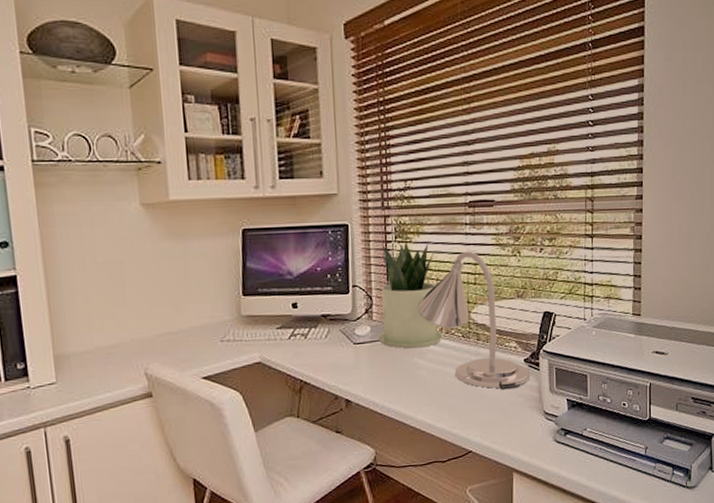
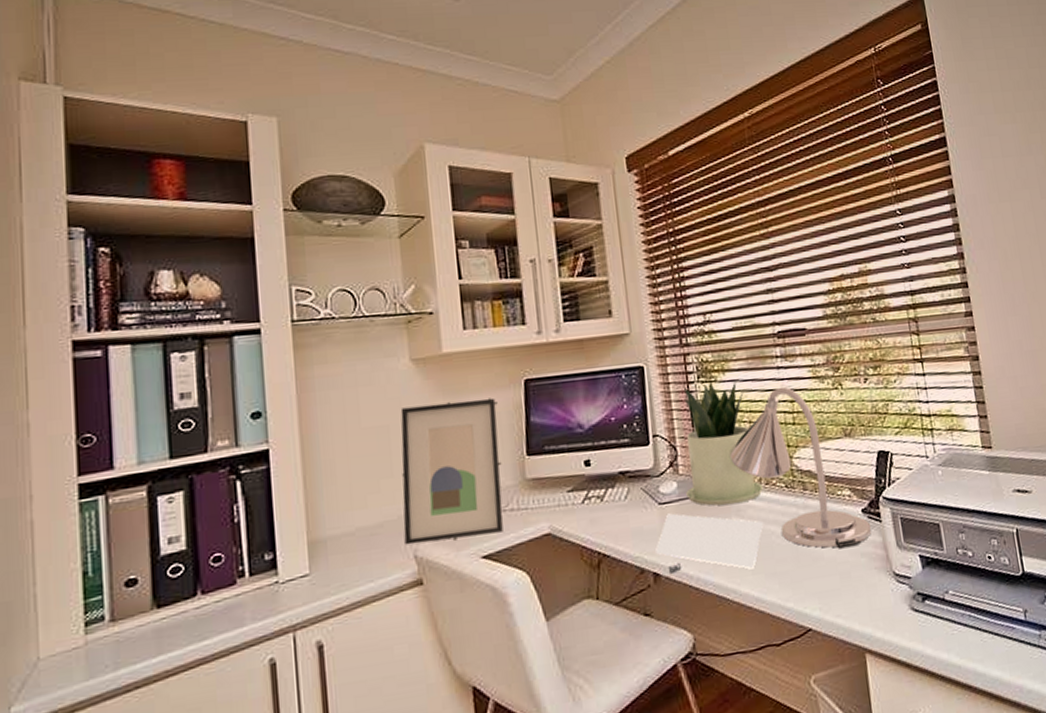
picture frame: none [132,243,221,364] -> present [400,397,503,546]
paper sheet: none [349,352,441,402] -> present [656,513,764,575]

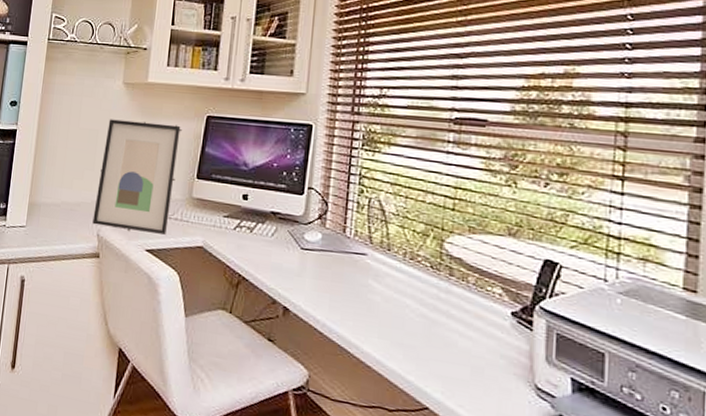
paper sheet: present [656,513,764,575] -> none [290,259,400,332]
planter: present [684,381,764,506] -> none [328,152,408,270]
table lamp: present [728,386,872,549] -> none [378,171,519,345]

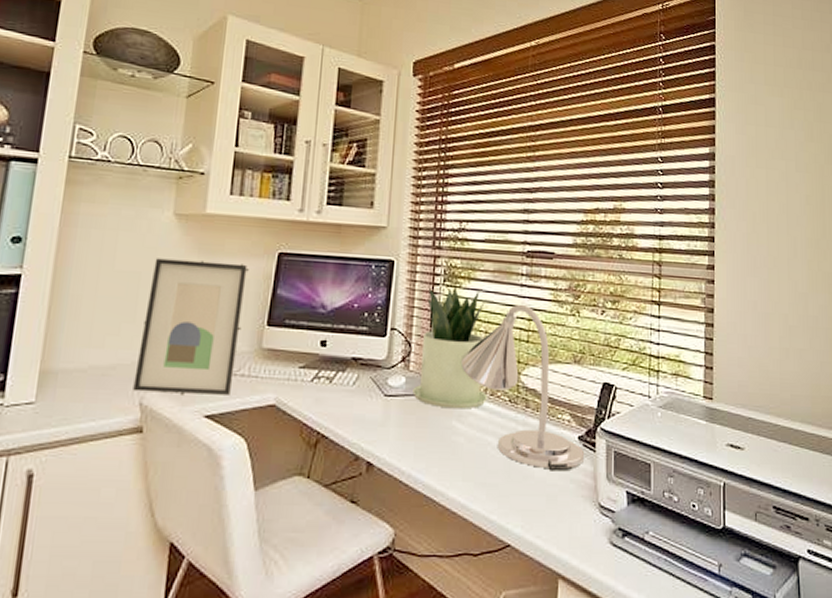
planter: none [328,152,408,270] -> present [412,287,488,409]
table lamp: none [378,171,519,345] -> present [460,304,585,472]

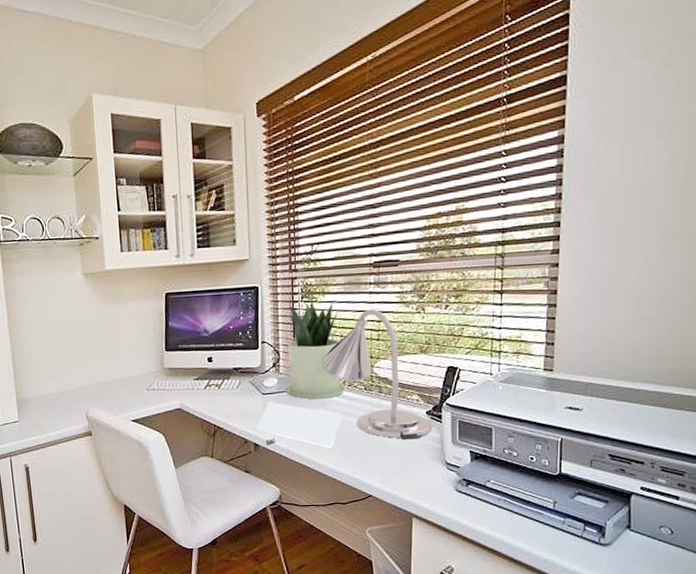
picture frame: present [133,258,249,395] -> none [76,306,147,408]
paper sheet: none [373,406,482,474] -> present [257,402,344,447]

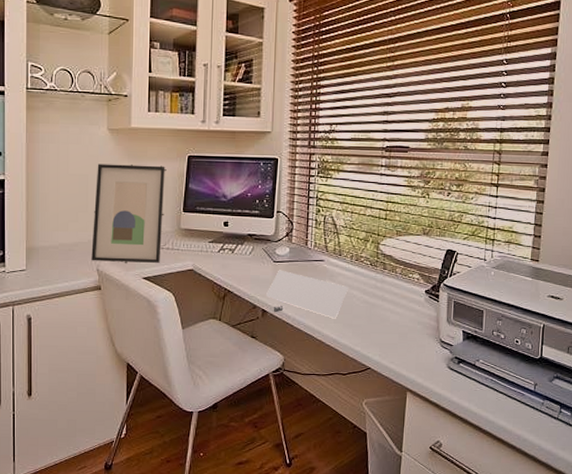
picture frame: none [76,306,147,408] -> present [91,164,167,263]
planter: present [284,302,347,400] -> none [295,178,354,271]
table lamp: present [321,308,433,440] -> none [331,189,430,316]

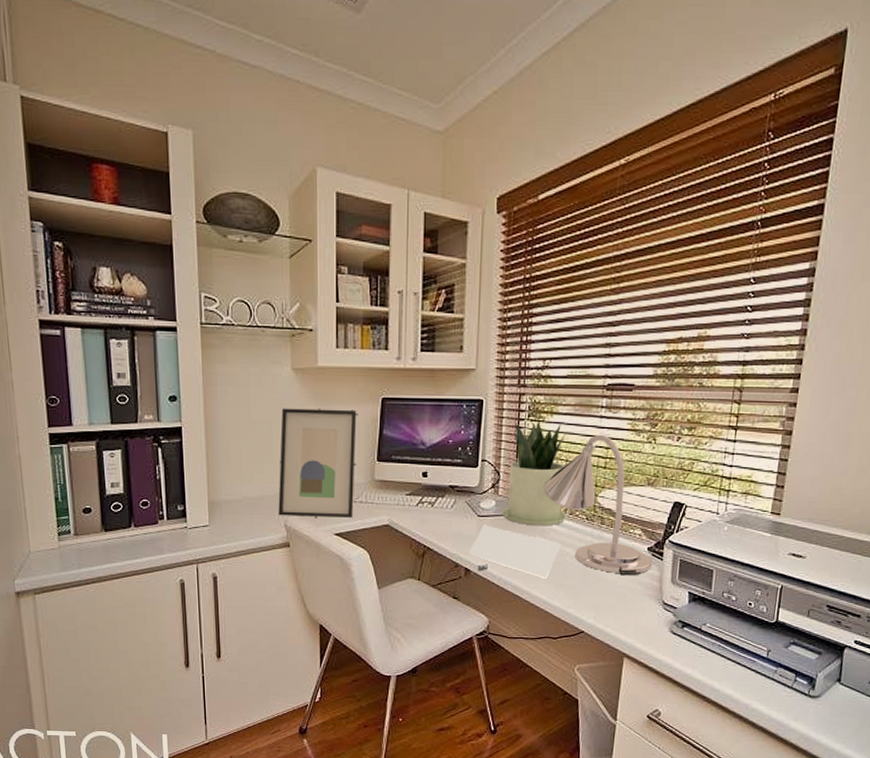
planter: none [295,178,354,271] -> present [502,422,568,526]
table lamp: none [331,189,430,316] -> present [543,434,653,576]

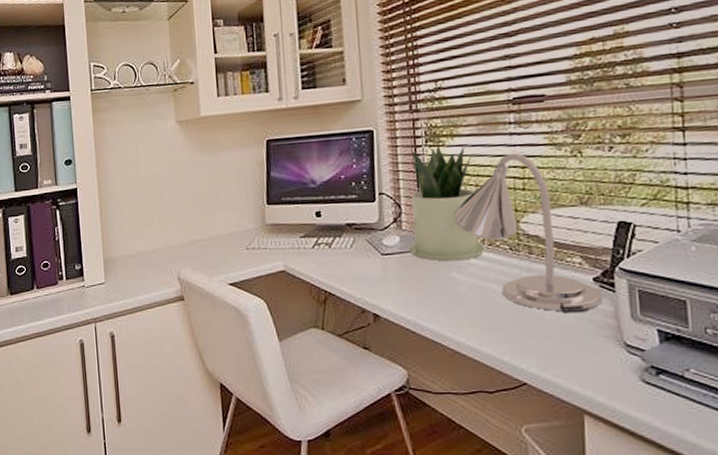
picture frame: present [278,408,358,518] -> none [168,154,247,269]
paper sheet: present [470,525,562,578] -> none [377,264,484,320]

